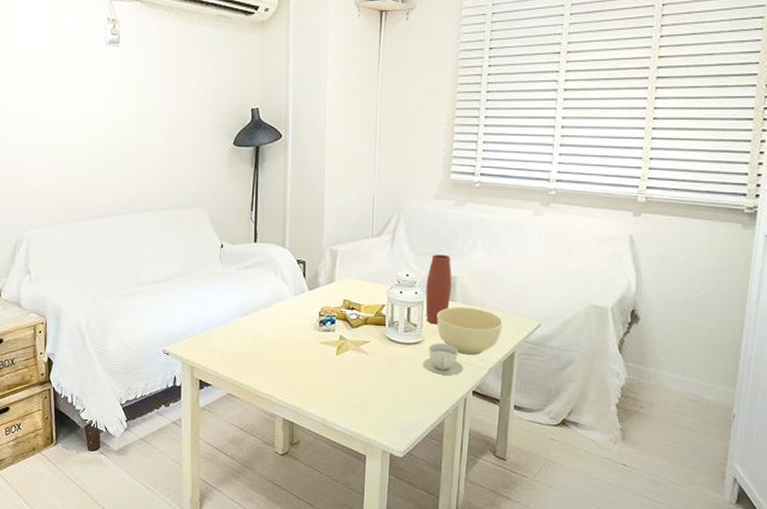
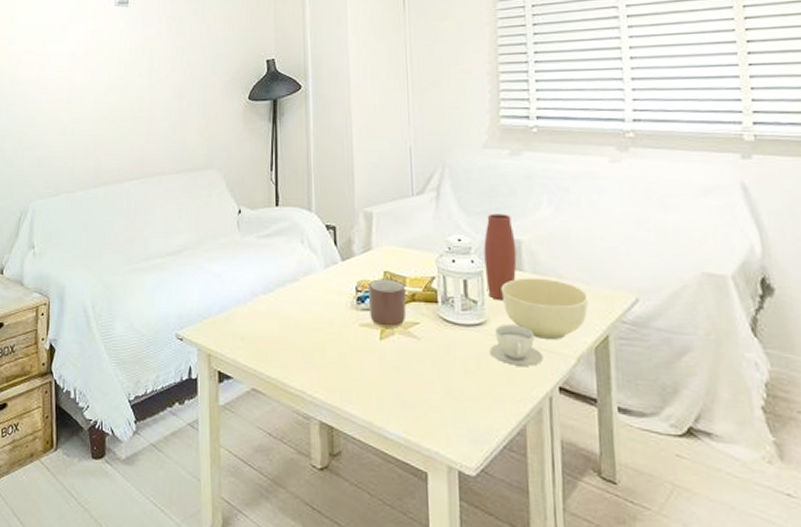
mug: none [329,306,360,346] -> present [367,279,407,328]

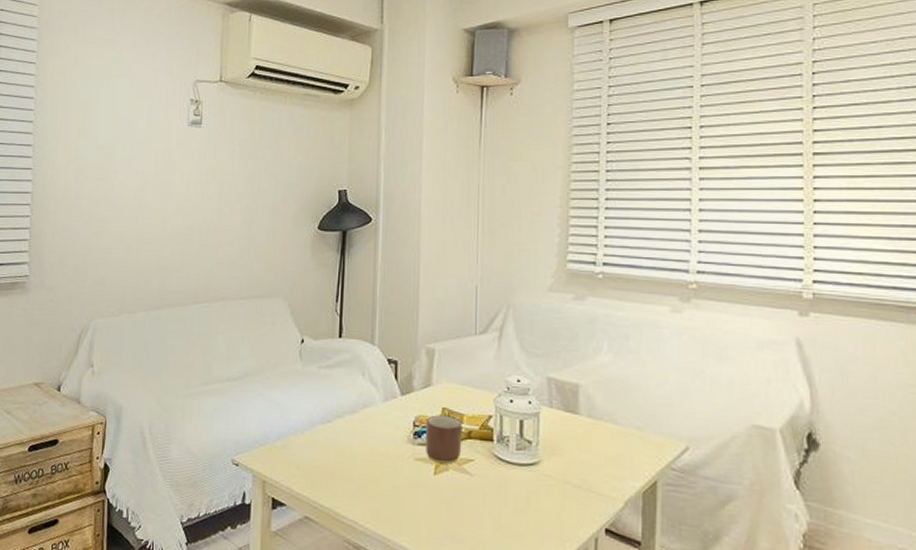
vase: present [483,214,517,301] -> none [542,356,574,443]
teacup: present [490,325,544,366] -> none [541,466,592,507]
bowl: present [501,278,590,339] -> none [556,421,642,483]

